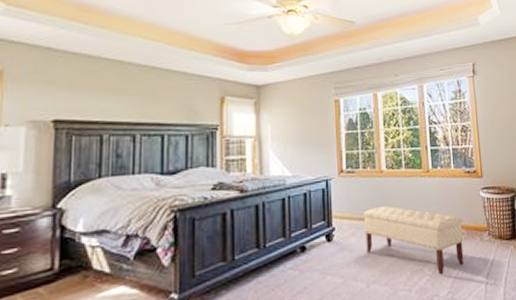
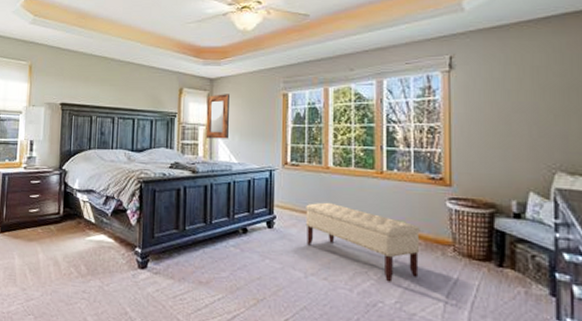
home mirror: none [253,102,281,152] -> present [205,94,230,139]

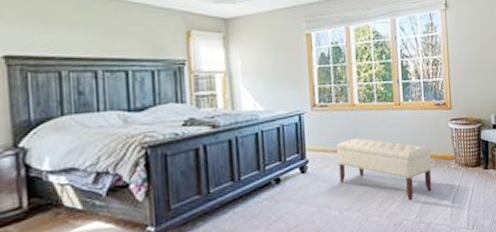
home mirror: present [205,94,230,139] -> none [222,35,252,87]

